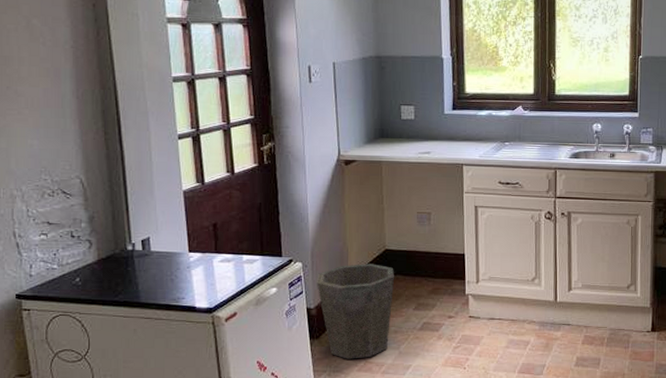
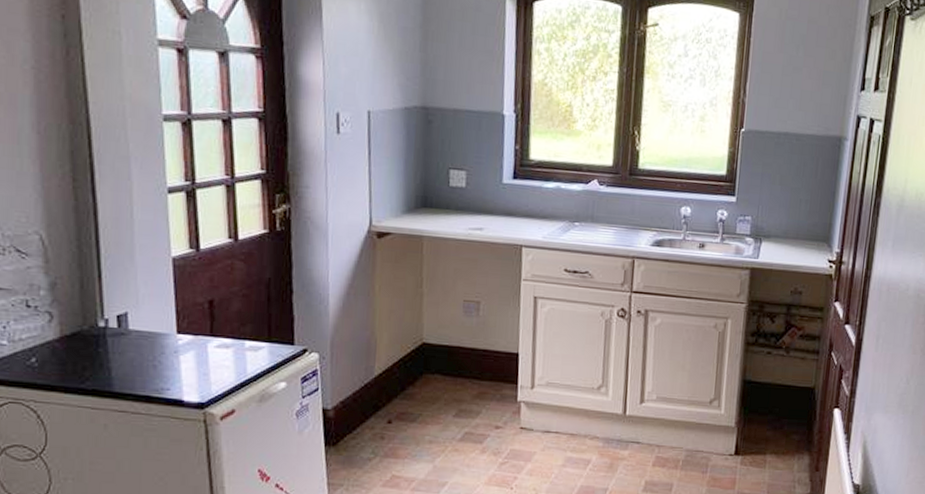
waste bin: present [317,264,395,359] -> none [336,358,433,472]

